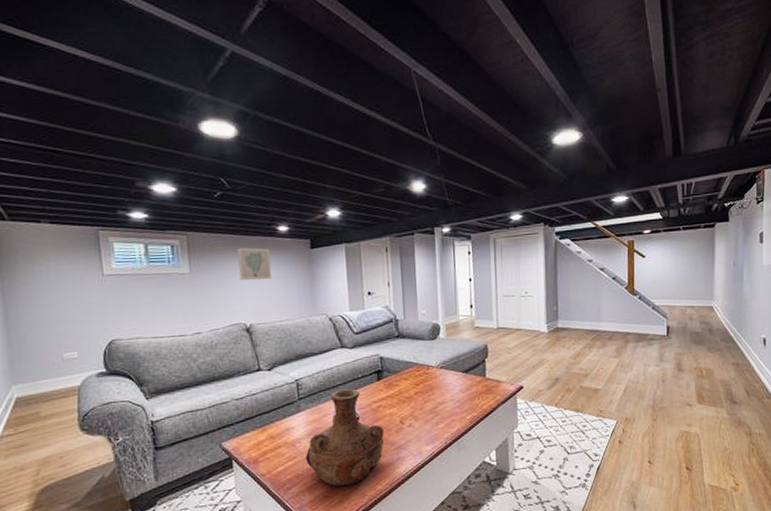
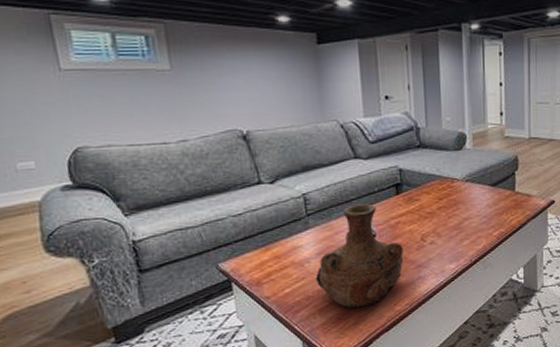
wall art: present [237,247,272,280] -> none [228,41,272,80]

